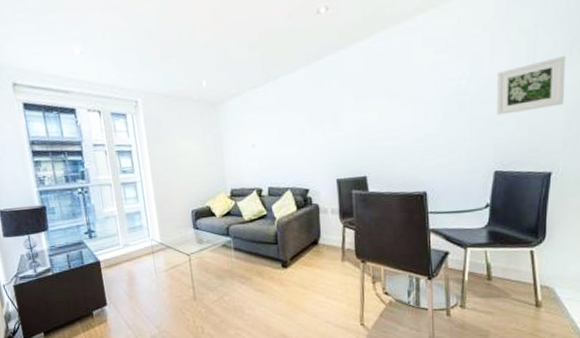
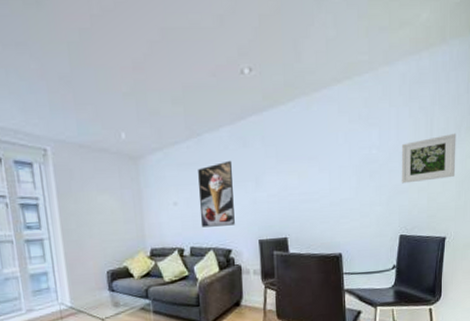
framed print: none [275,101,312,168] -> present [198,160,235,227]

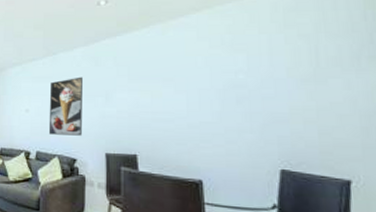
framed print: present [401,133,457,184] -> none [276,61,358,113]

